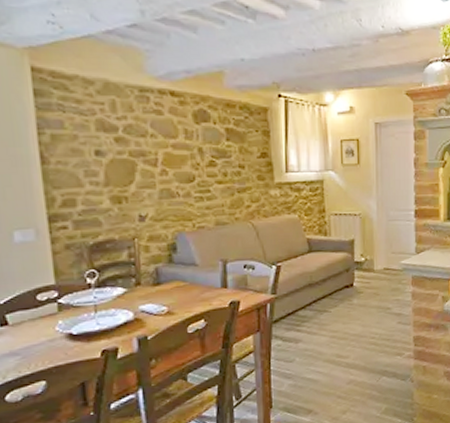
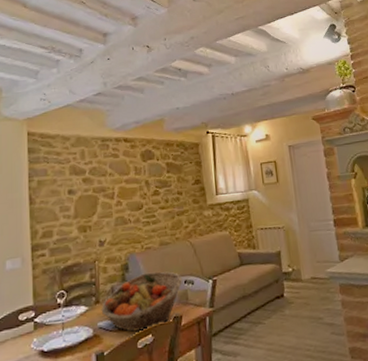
fruit basket: none [143,254,242,316] -> present [101,271,183,332]

